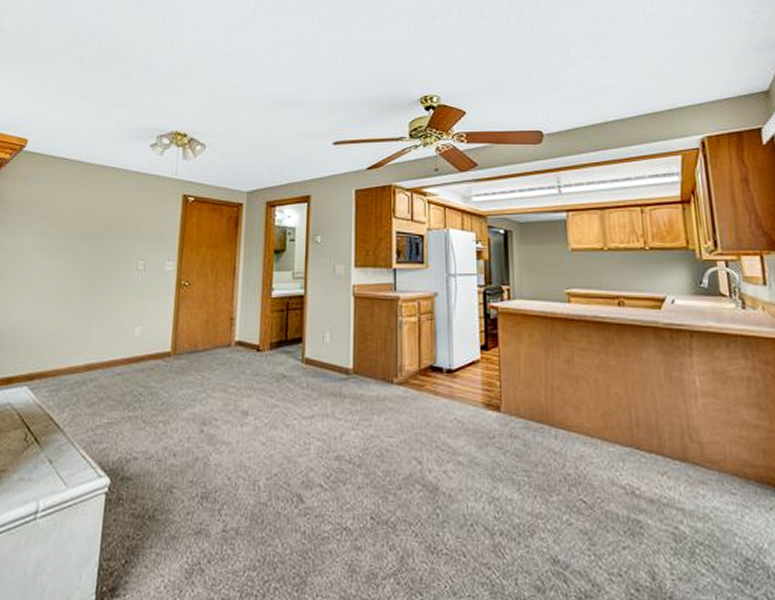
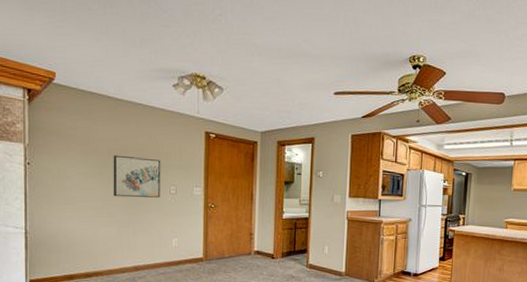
wall art: none [71,226,130,277] -> present [113,155,161,198]

